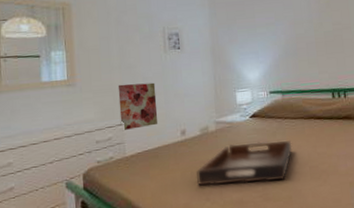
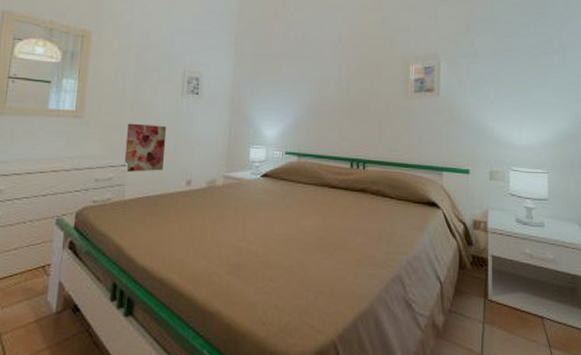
serving tray: present [196,141,293,186] -> none [196,203,301,248]

